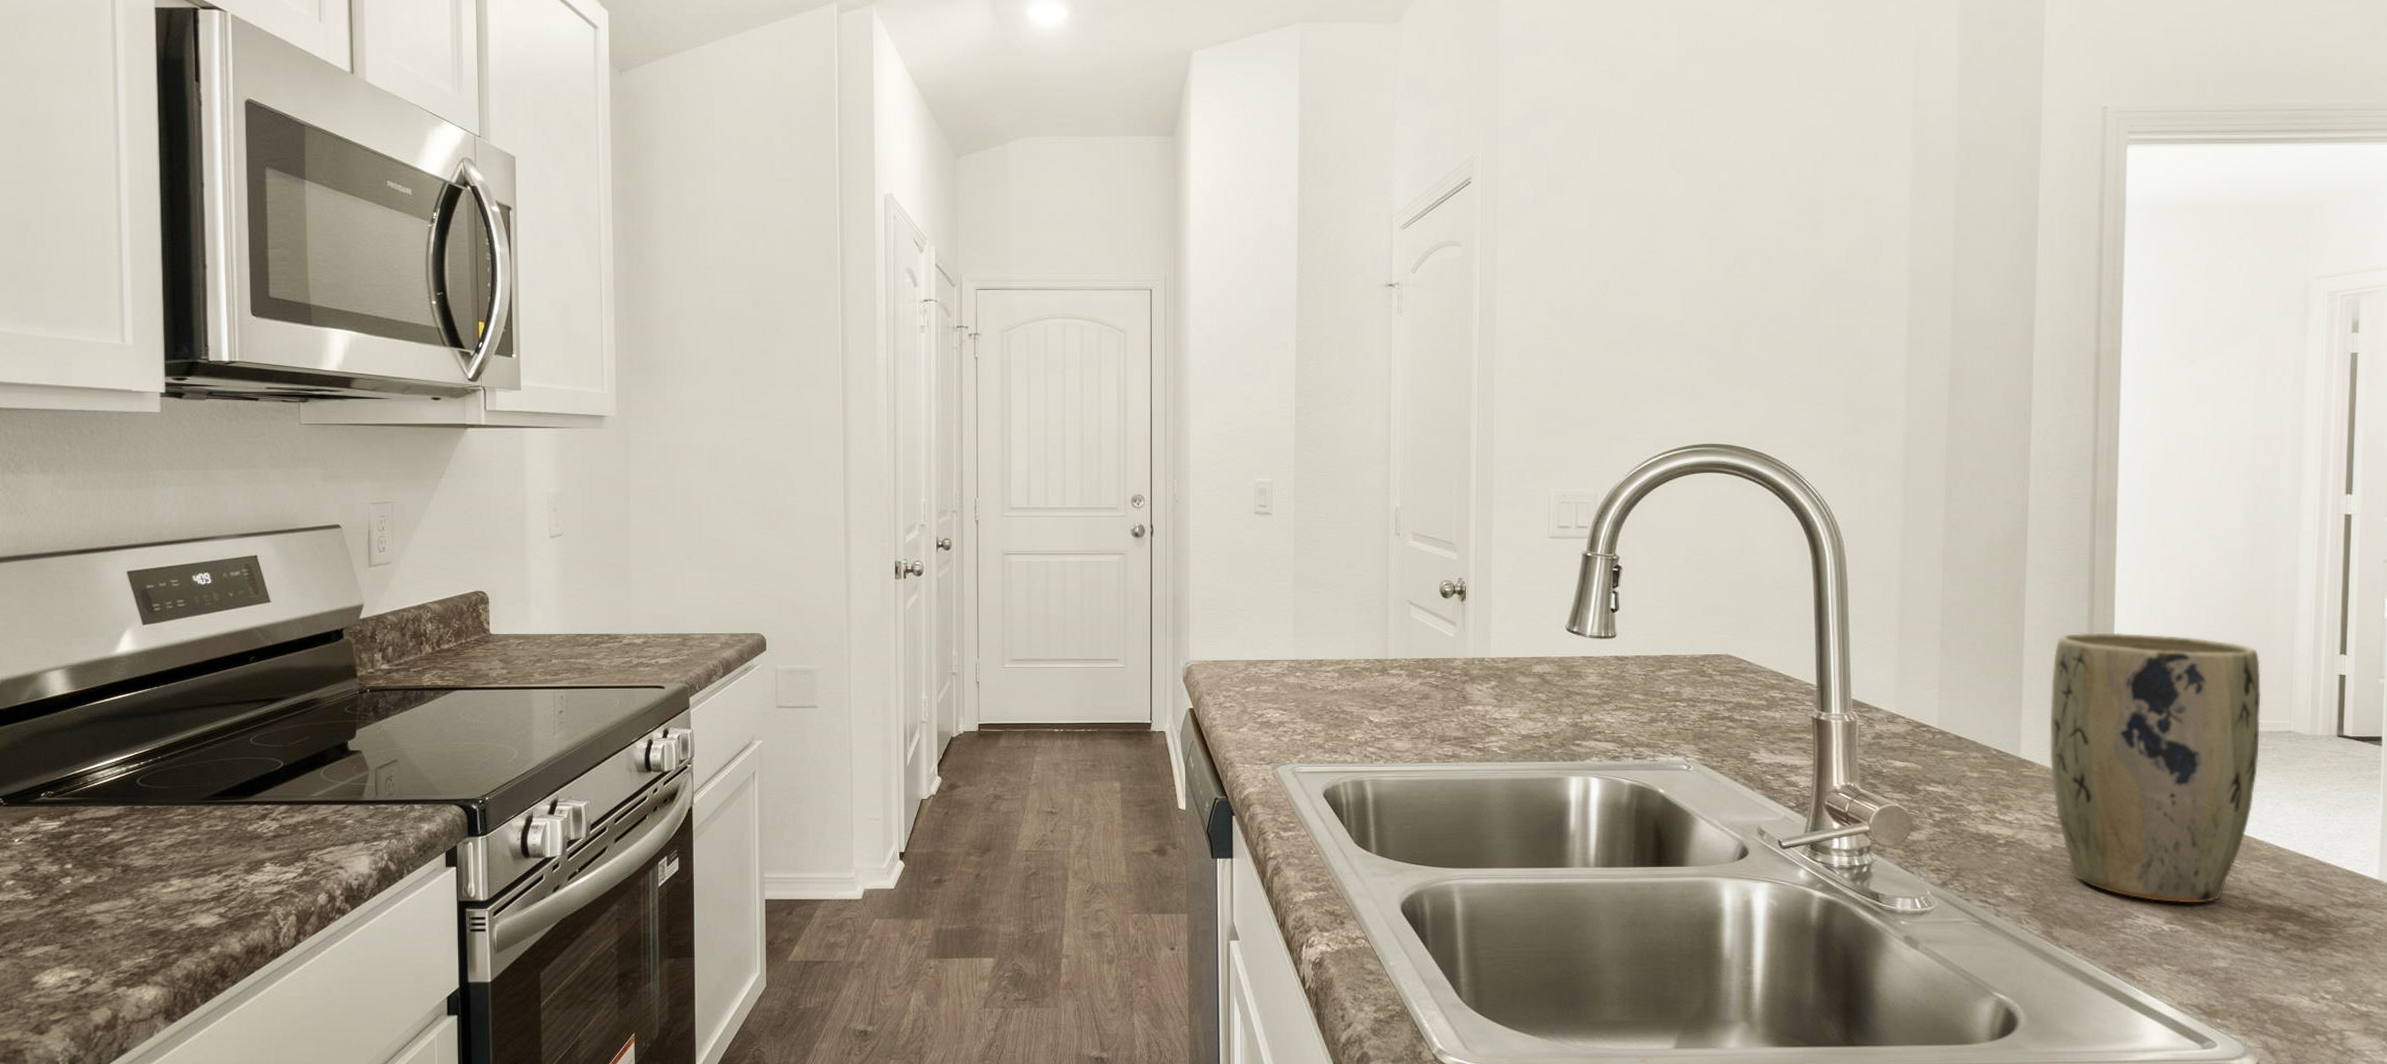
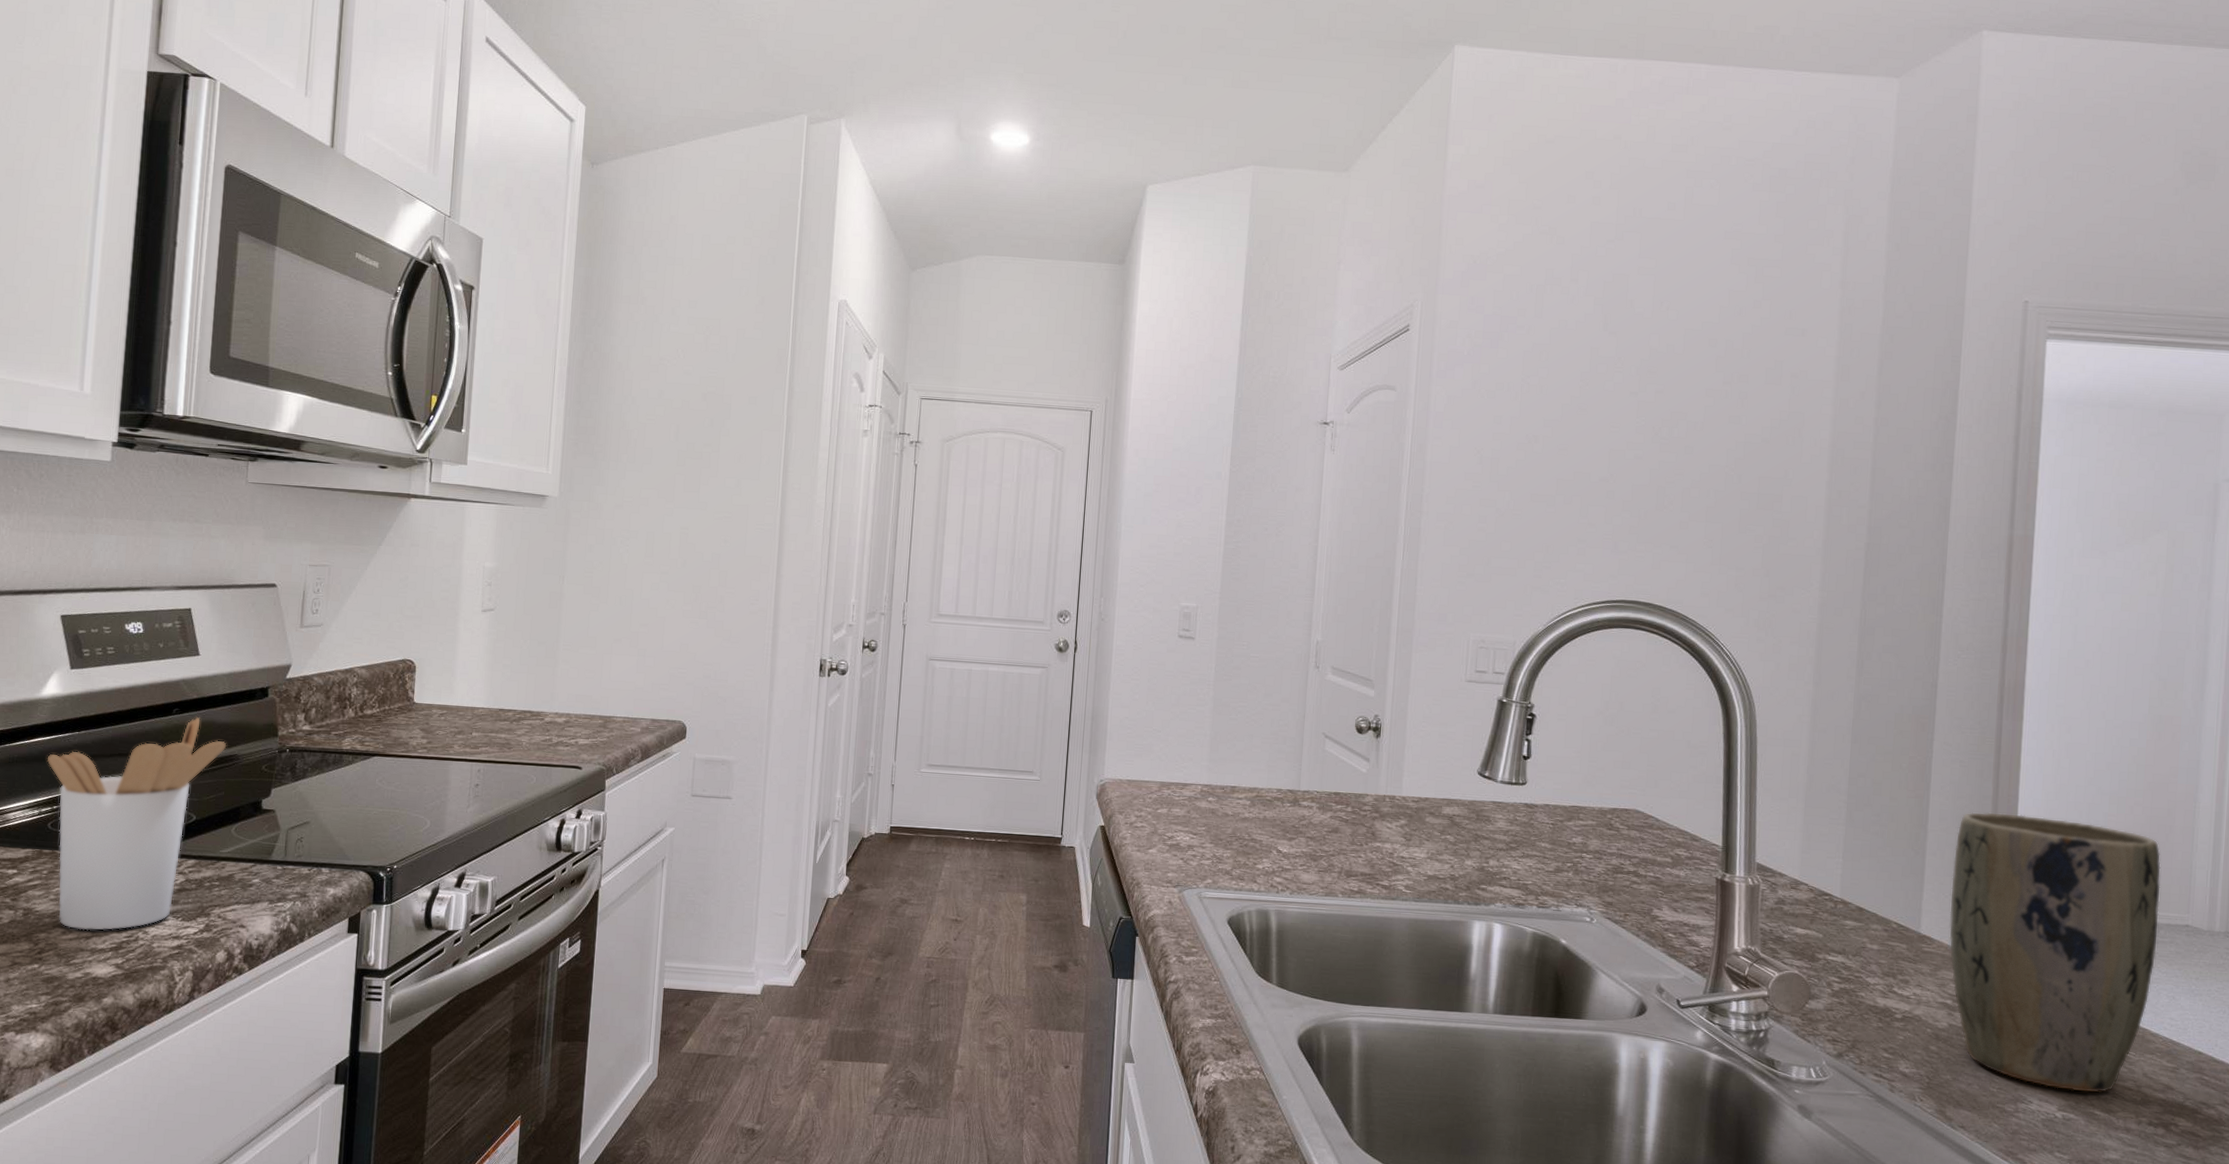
utensil holder: none [129,663,307,883] -> present [46,716,227,931]

